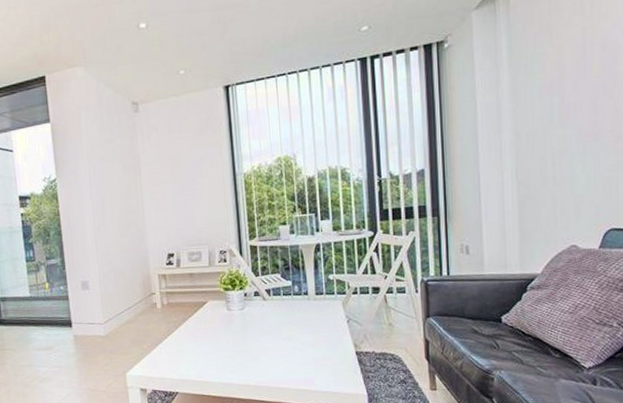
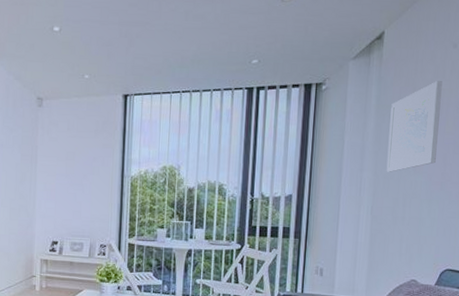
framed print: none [526,17,584,130] -> present [386,80,443,172]

